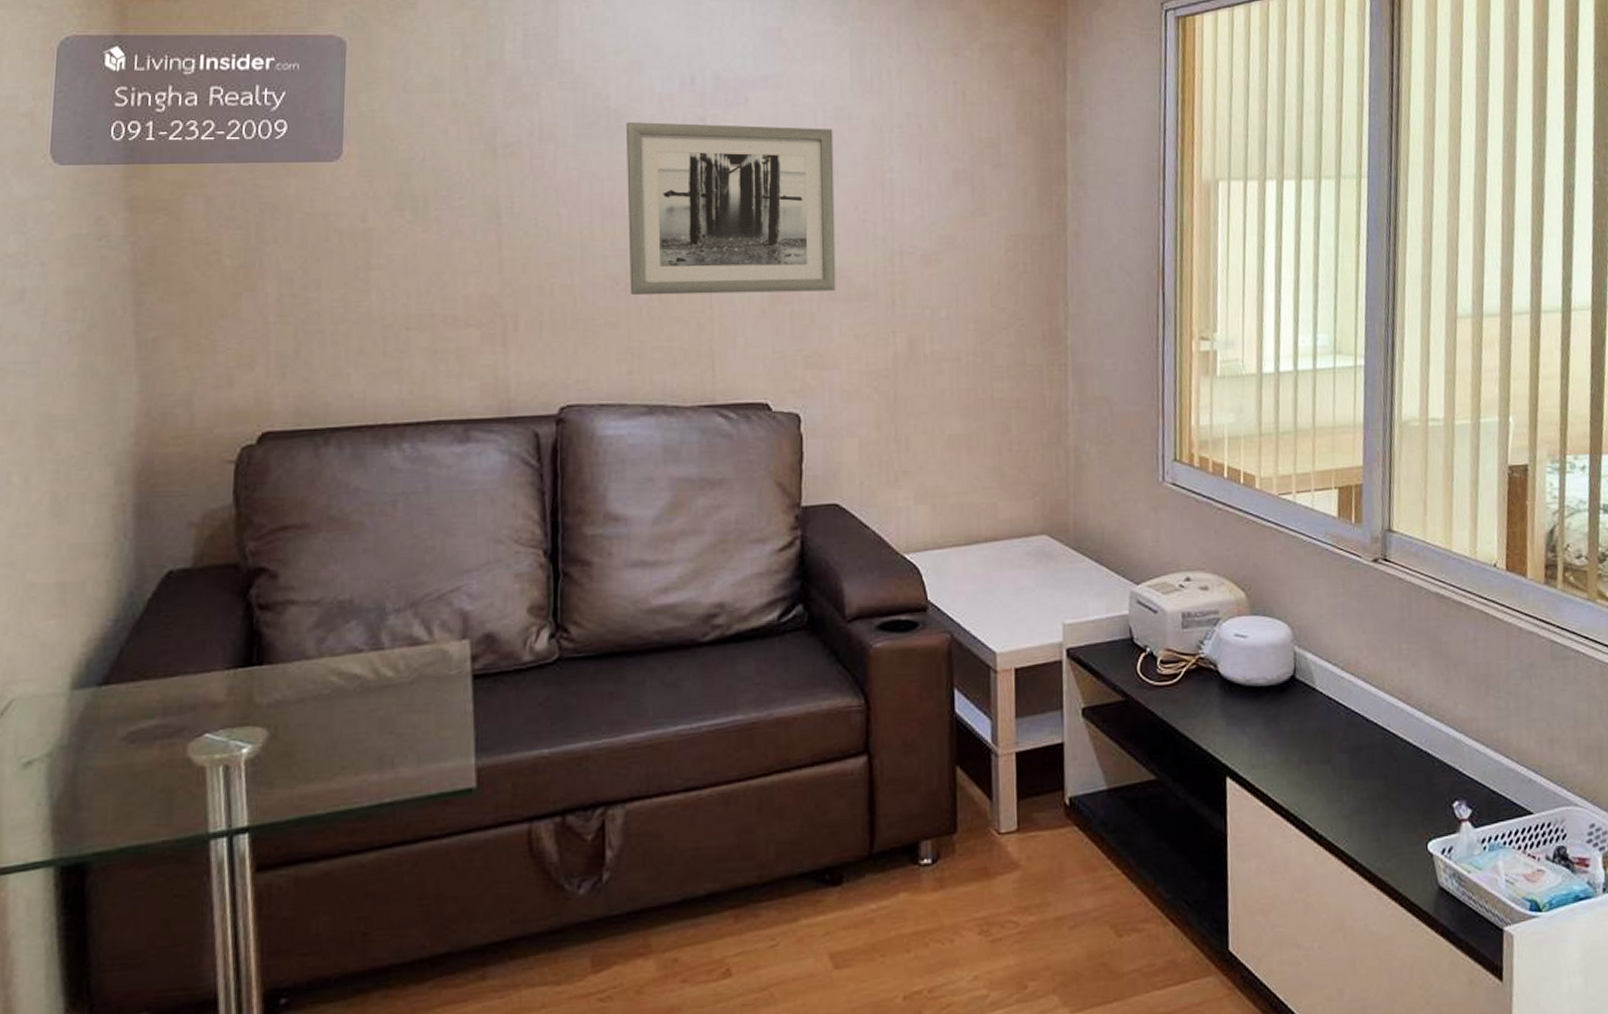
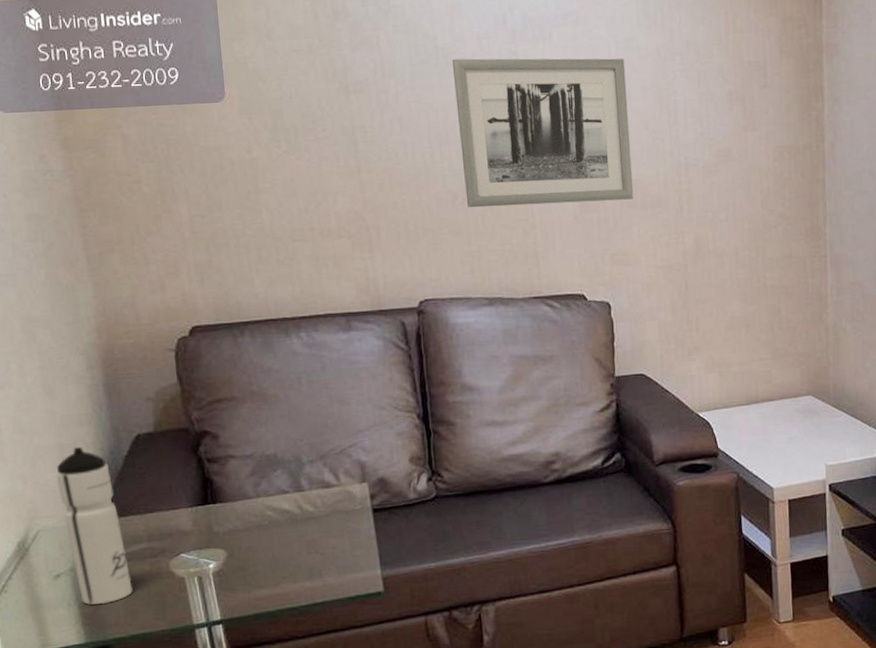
water bottle: none [49,587,132,805] -> present [55,447,133,605]

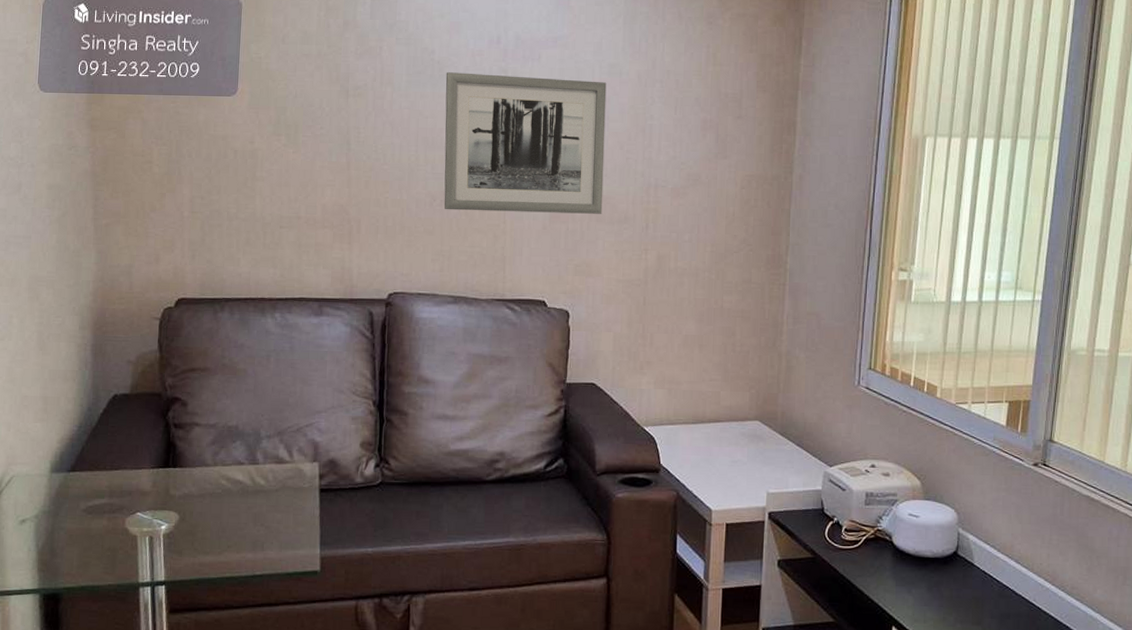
water bottle: present [55,447,133,605] -> none [36,401,89,554]

